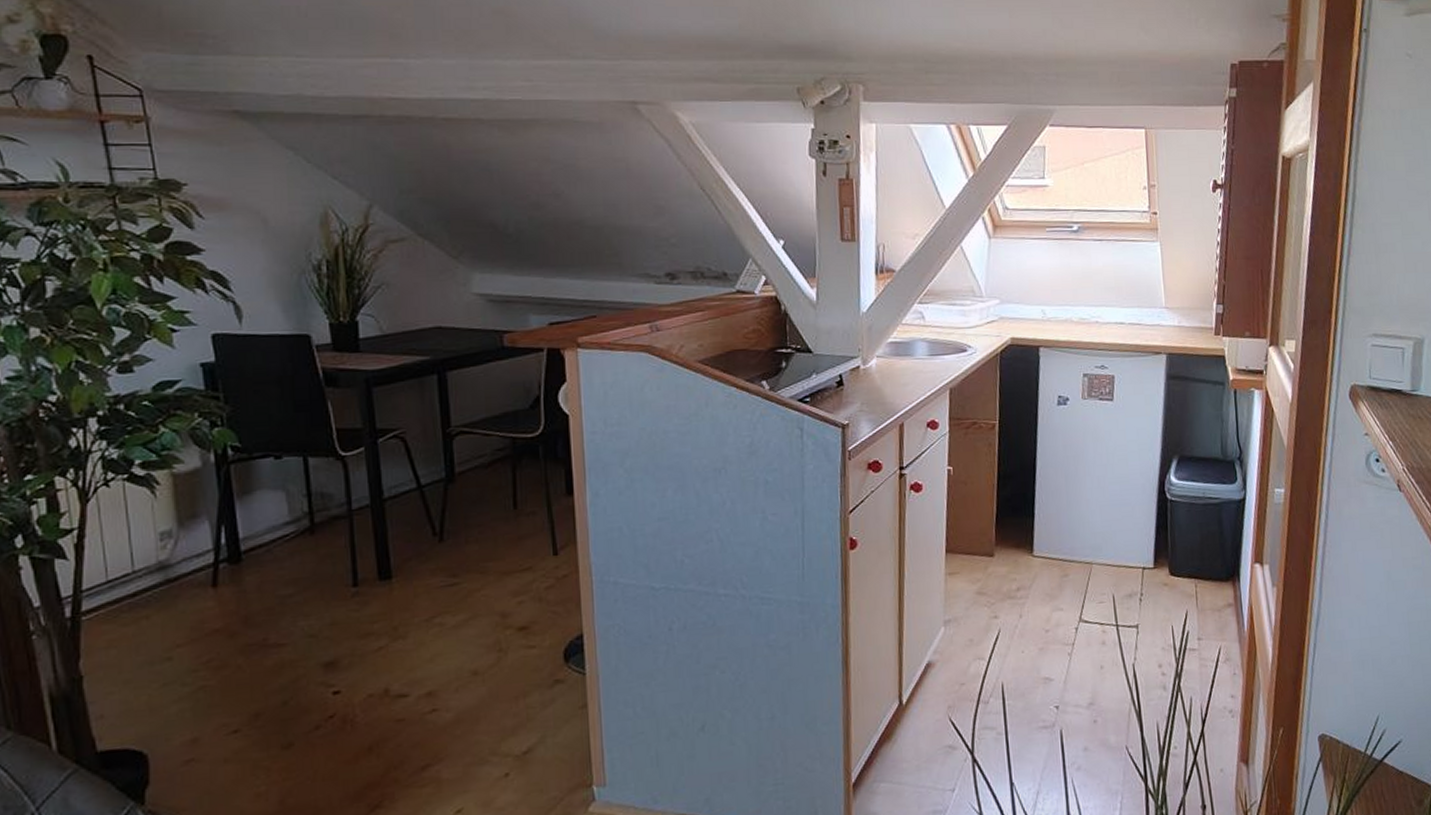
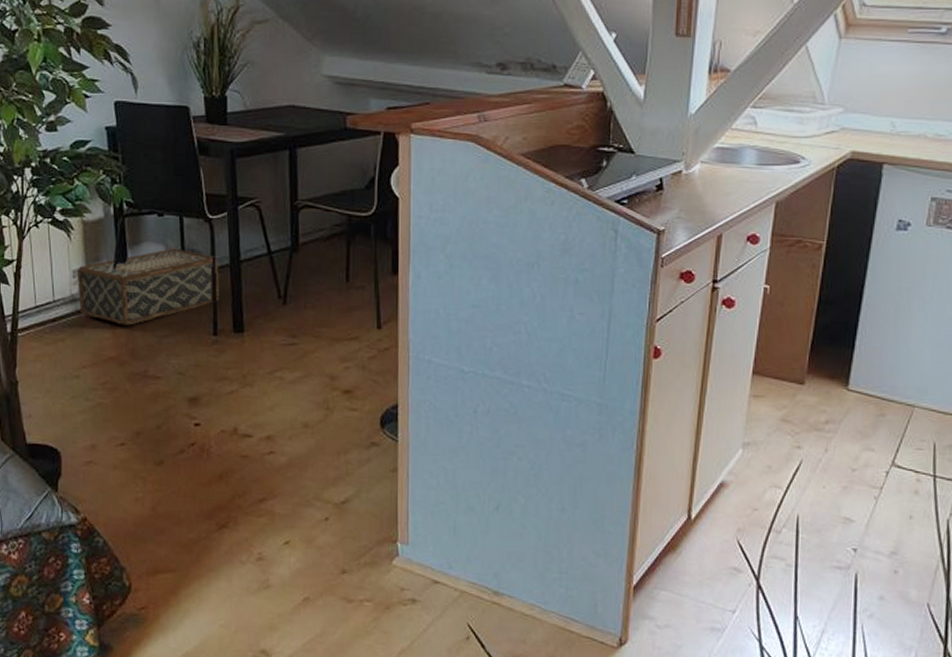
woven basket: none [165,493,359,590] -> present [77,248,219,326]

